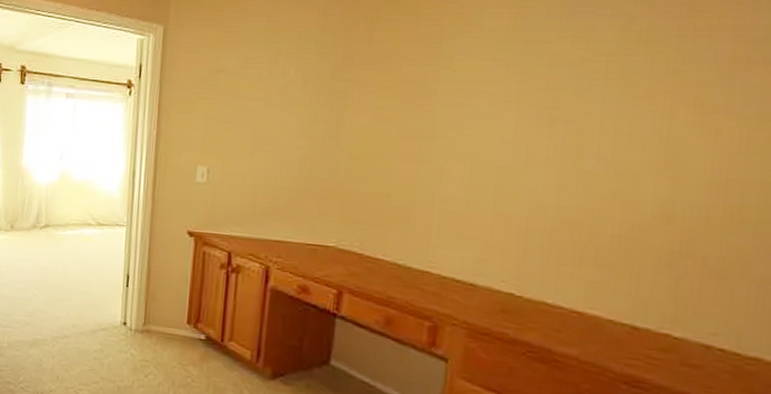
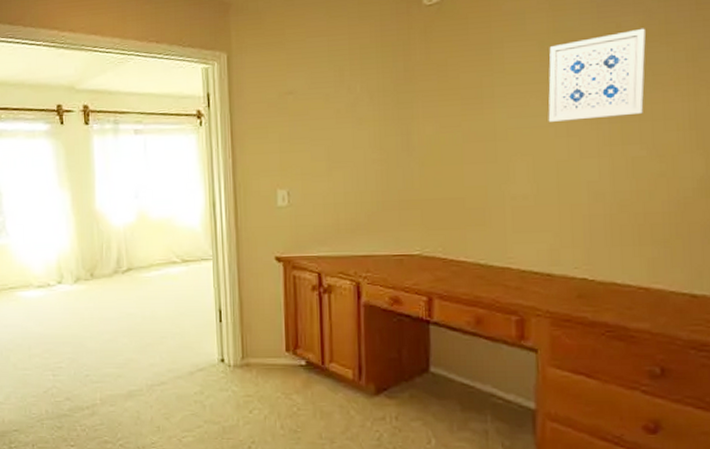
wall art: none [494,33,622,127] -> present [548,28,646,122]

